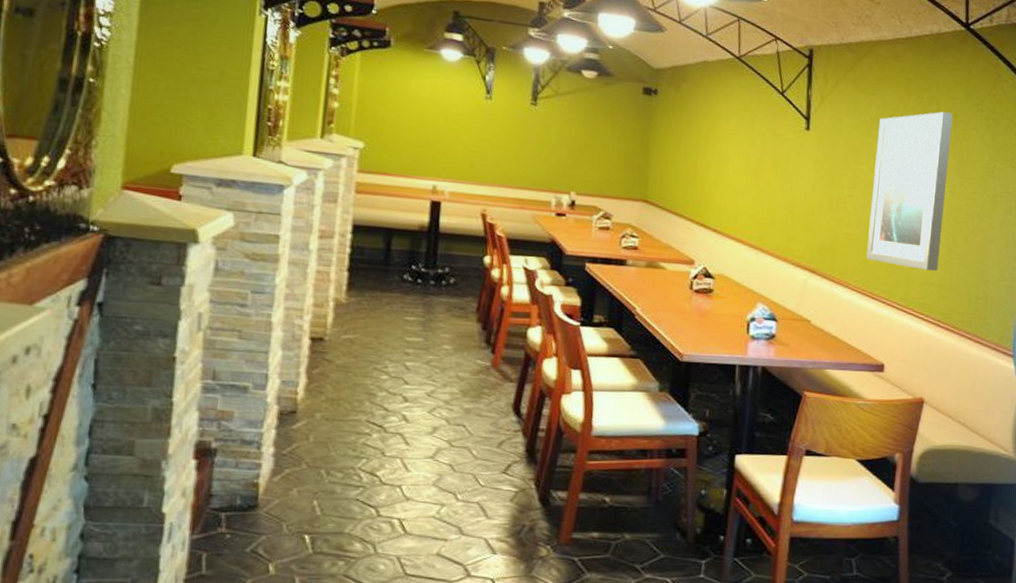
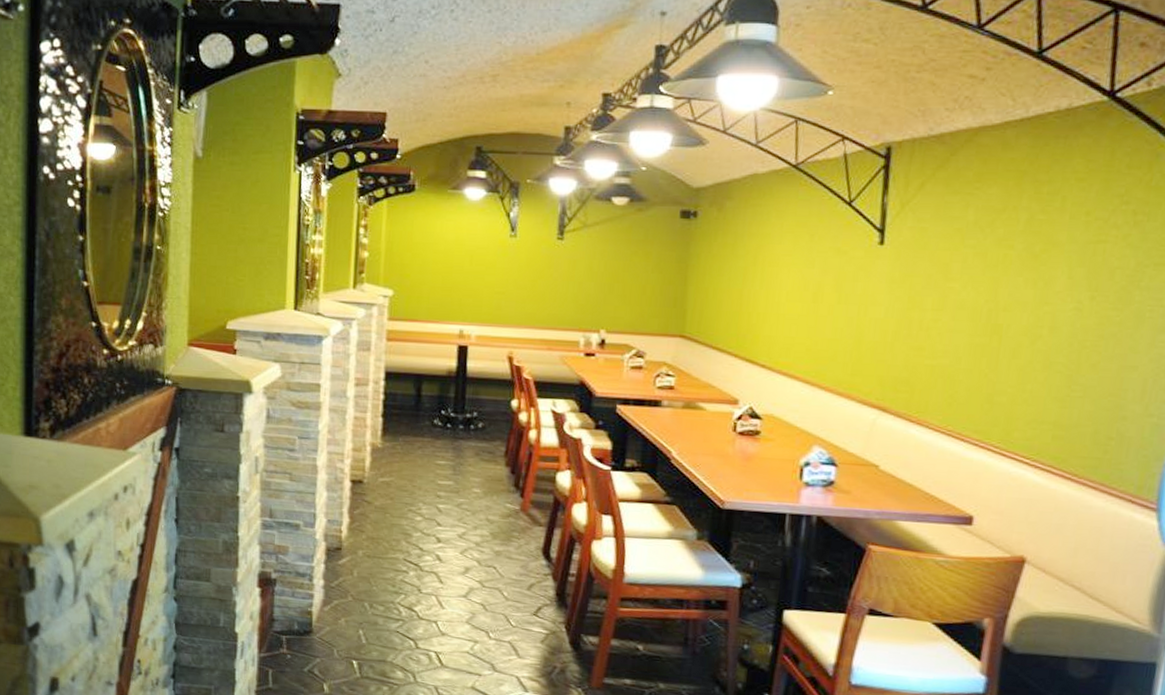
wall art: present [866,111,953,271] -> none [954,209,1085,407]

